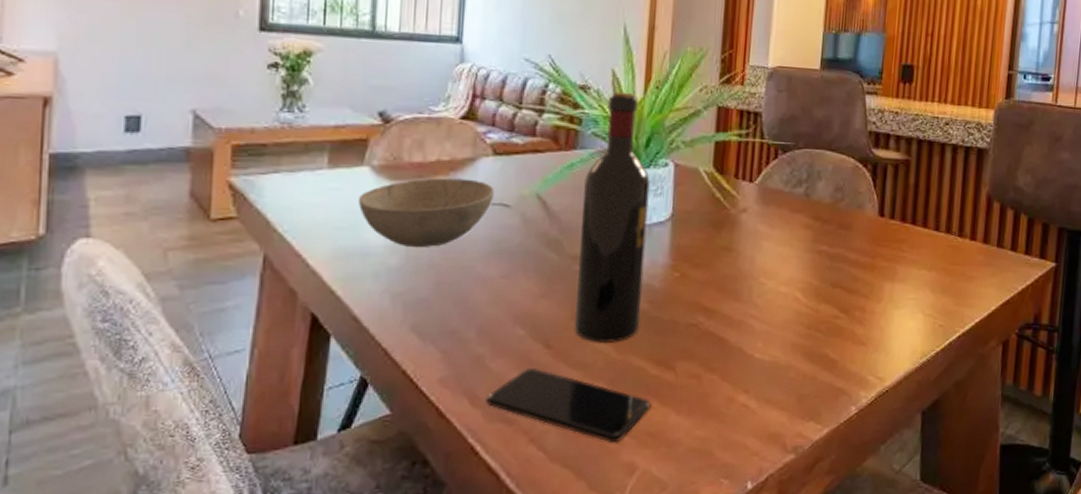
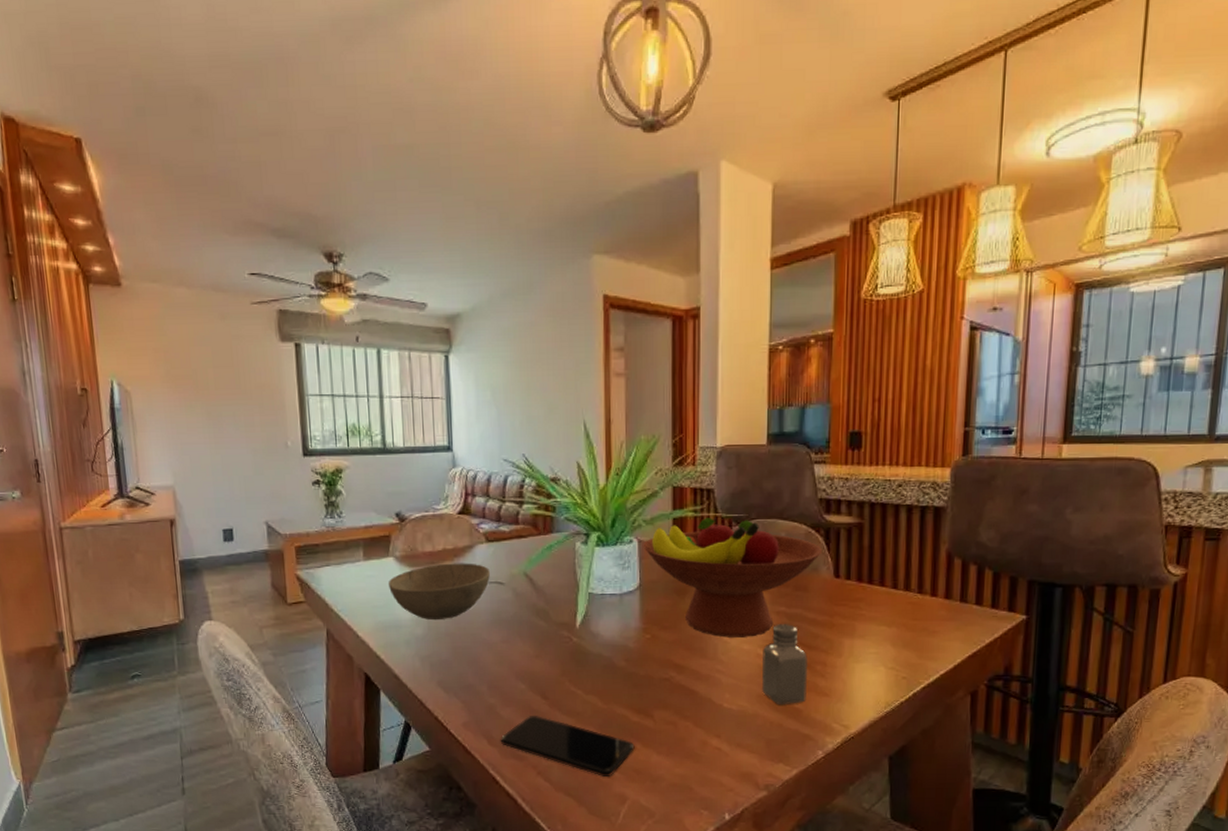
wine bottle: present [574,91,651,342] -> none [562,480,620,694]
fruit bowl: none [679,143,868,279] -> present [643,518,822,638]
saltshaker: none [797,265,847,356] -> present [761,624,807,705]

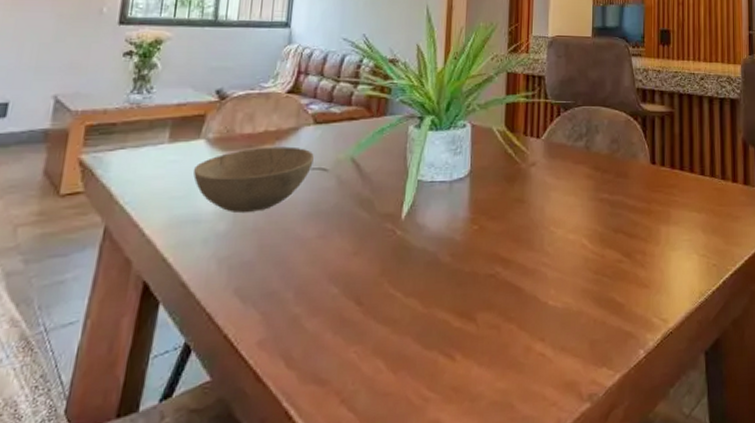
smartphone: present [500,716,635,776] -> none [300,326,455,399]
fruit bowl: present [643,518,822,638] -> none [476,104,640,227]
saltshaker: present [761,624,807,705] -> none [586,211,628,300]

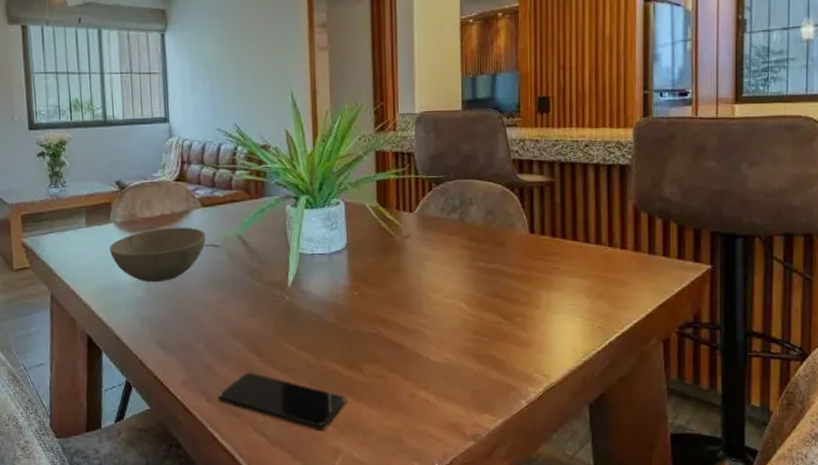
smartphone: none [300,326,455,399] -> present [217,373,347,431]

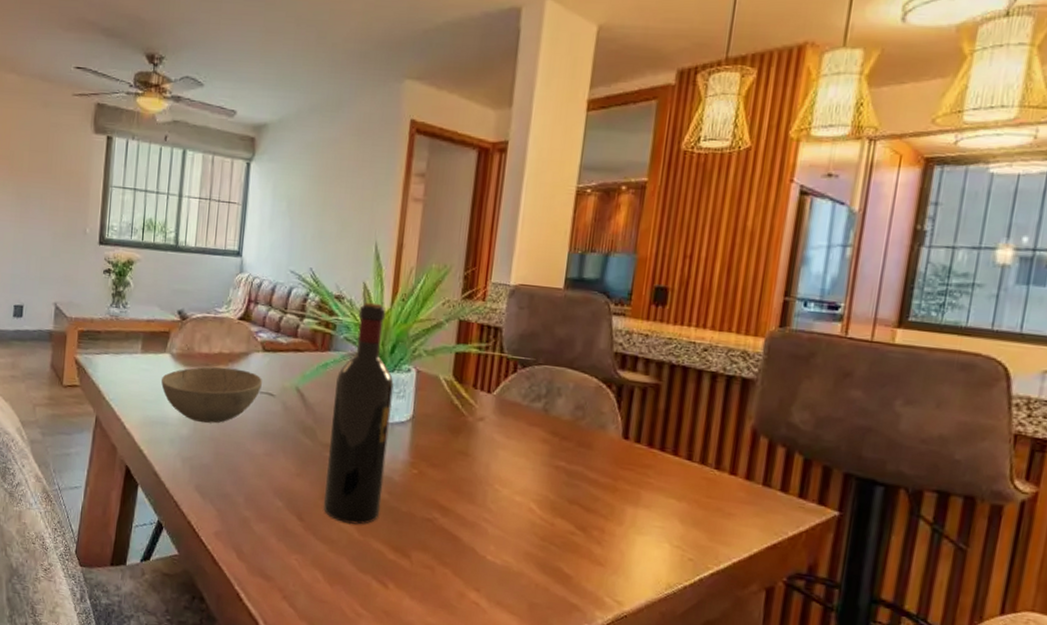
smartphone: present [217,373,347,431] -> none [249,535,387,614]
wine bottle: none [274,147,331,351] -> present [323,302,394,525]

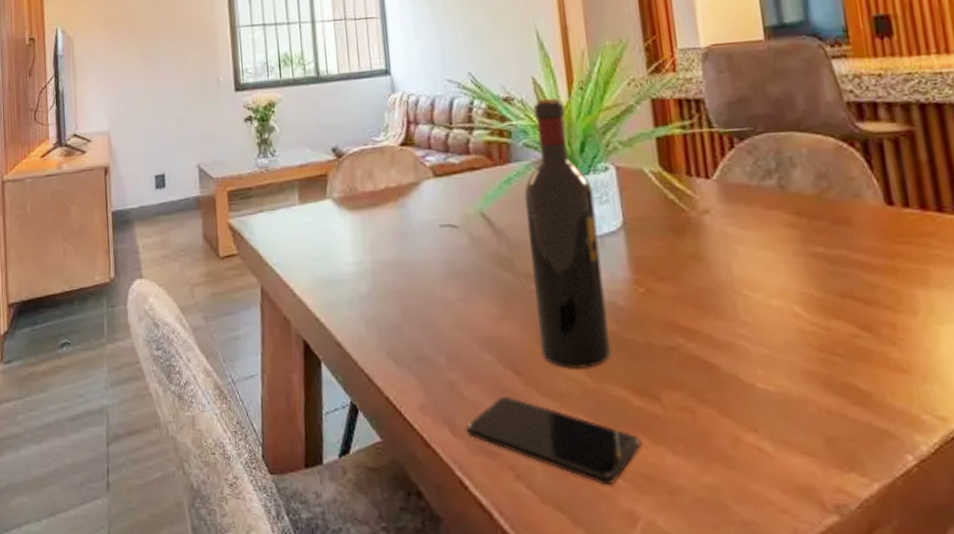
bowl: present [161,366,262,424] -> none [326,202,441,274]
smartphone: none [249,535,387,614] -> present [466,397,641,484]

